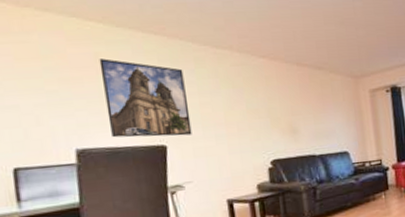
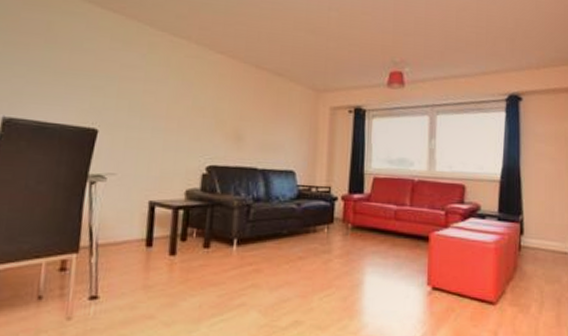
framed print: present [99,58,192,138] -> none [43,28,134,123]

